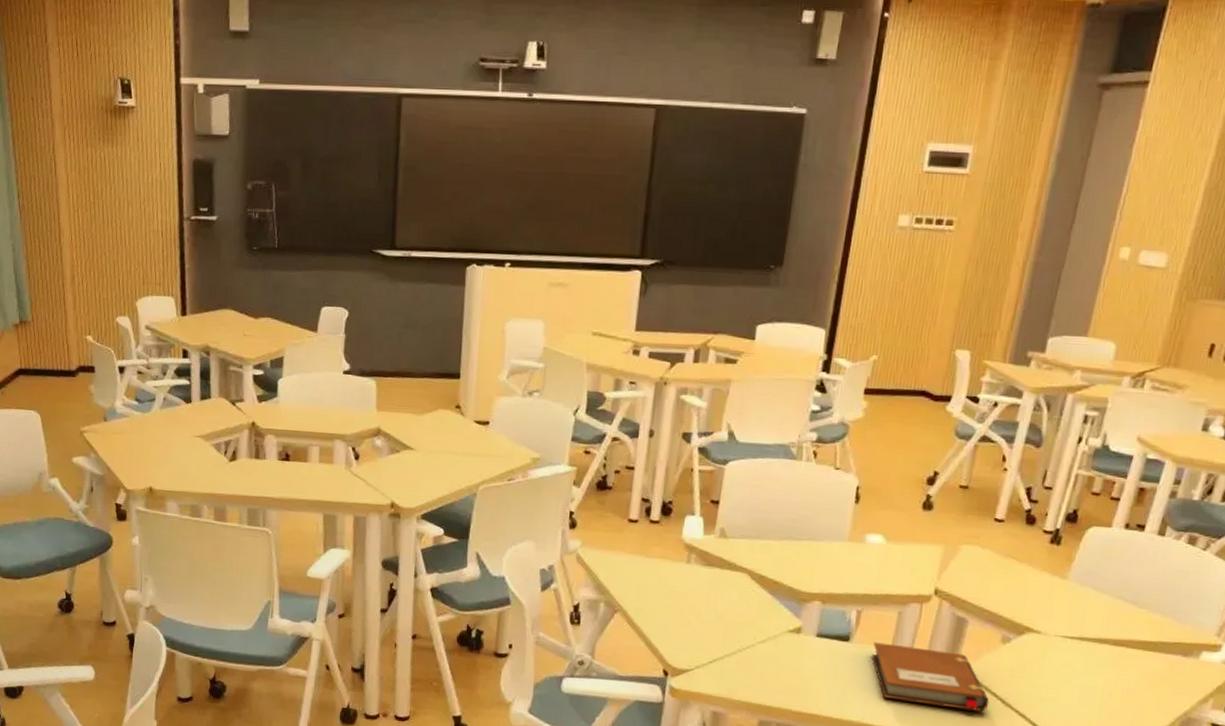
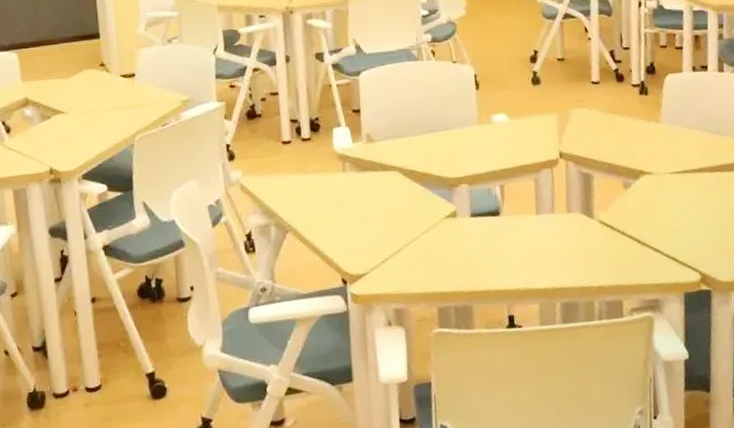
notebook: present [871,642,990,712] -> none [520,206,628,261]

